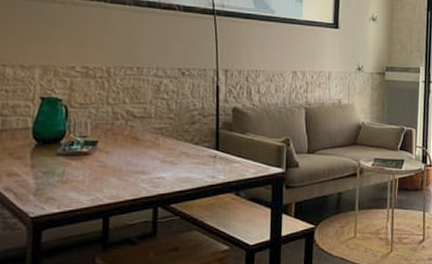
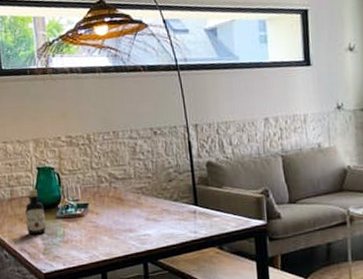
bottle: none [17,120,43,173] -> present [25,188,46,235]

